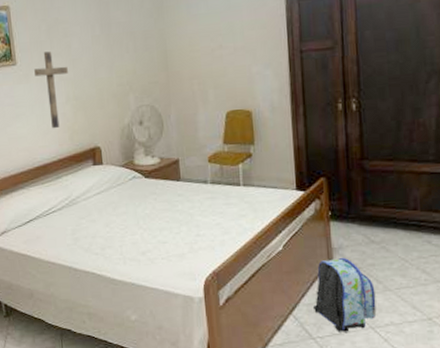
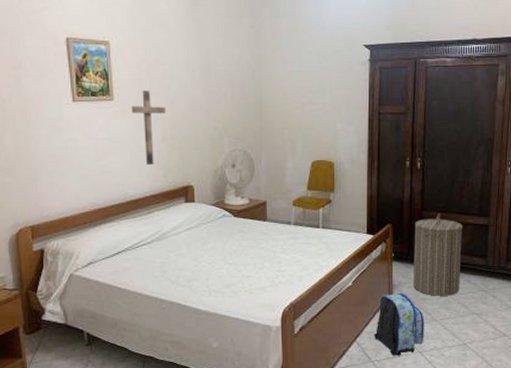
laundry hamper: none [353,163,418,261] -> present [413,214,463,296]

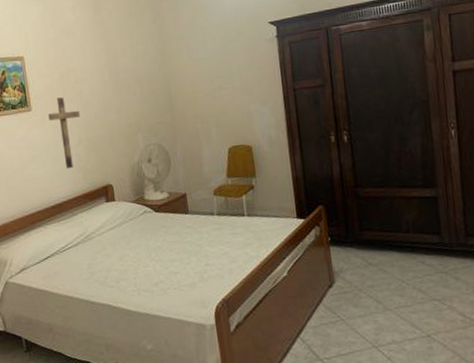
backpack: present [373,292,425,356] -> none [318,280,379,353]
laundry hamper: present [413,214,463,296] -> none [349,189,413,282]

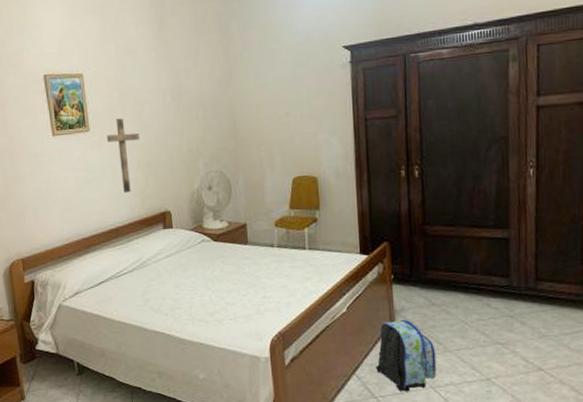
backpack: none [318,280,379,353] -> present [375,319,437,392]

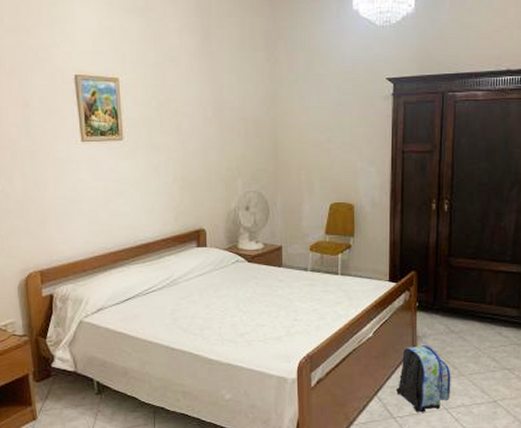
crucifix: present [107,118,139,194] -> none [142,129,177,208]

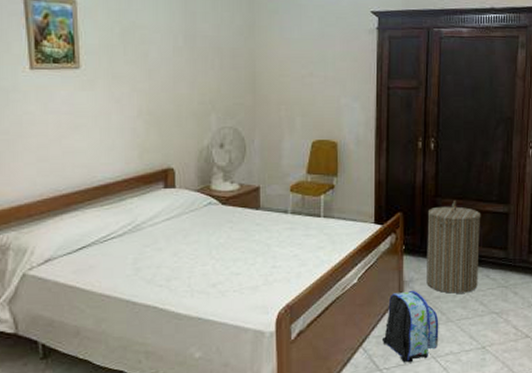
laundry hamper: none [439,260,494,349] -> present [427,201,481,294]

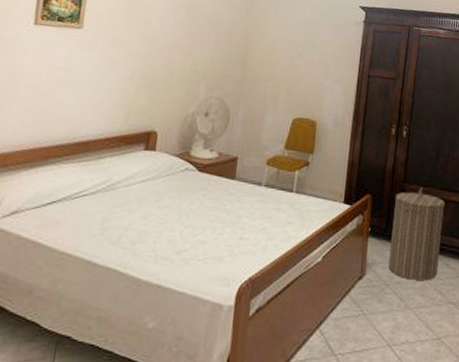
backpack: present [381,290,439,363] -> none [339,273,398,349]

